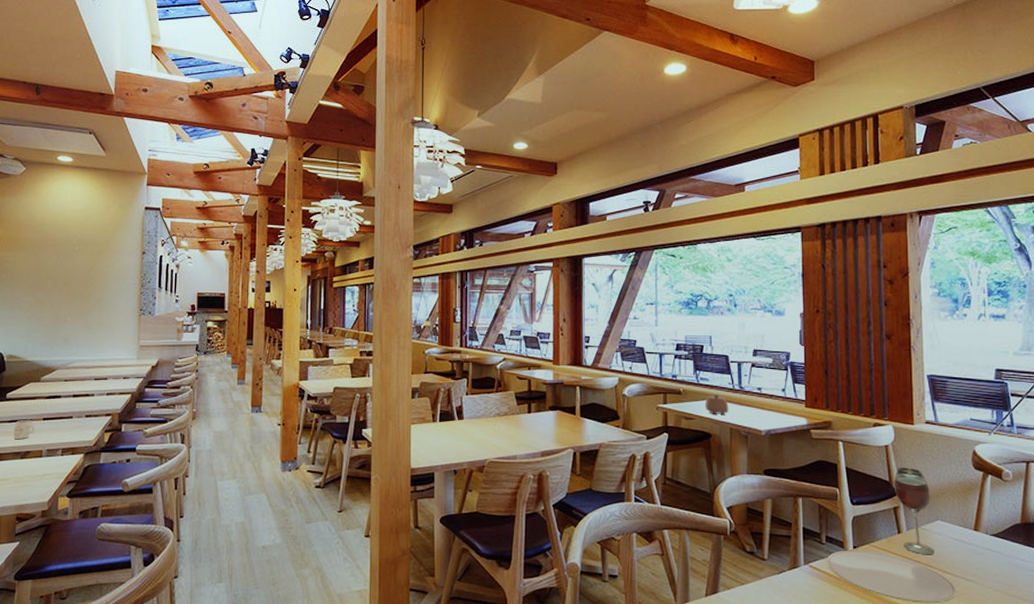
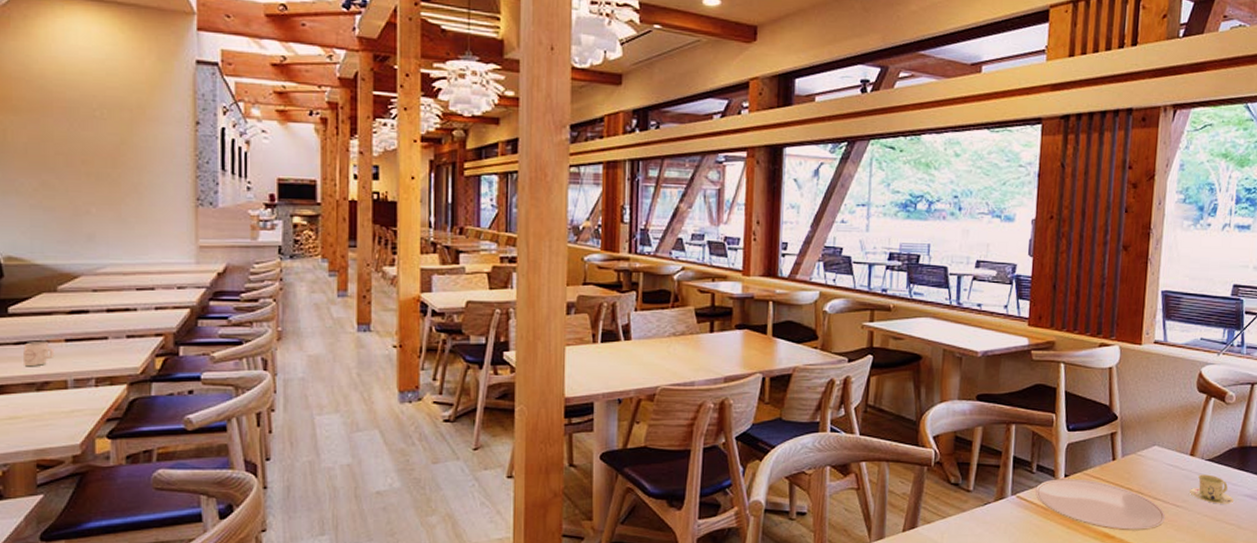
sugar bowl: present [705,394,729,416] -> none [917,311,944,335]
wineglass: present [893,467,934,554] -> none [1113,391,1151,481]
cup and saucer: none [977,549,1024,579] -> present [1189,474,1234,504]

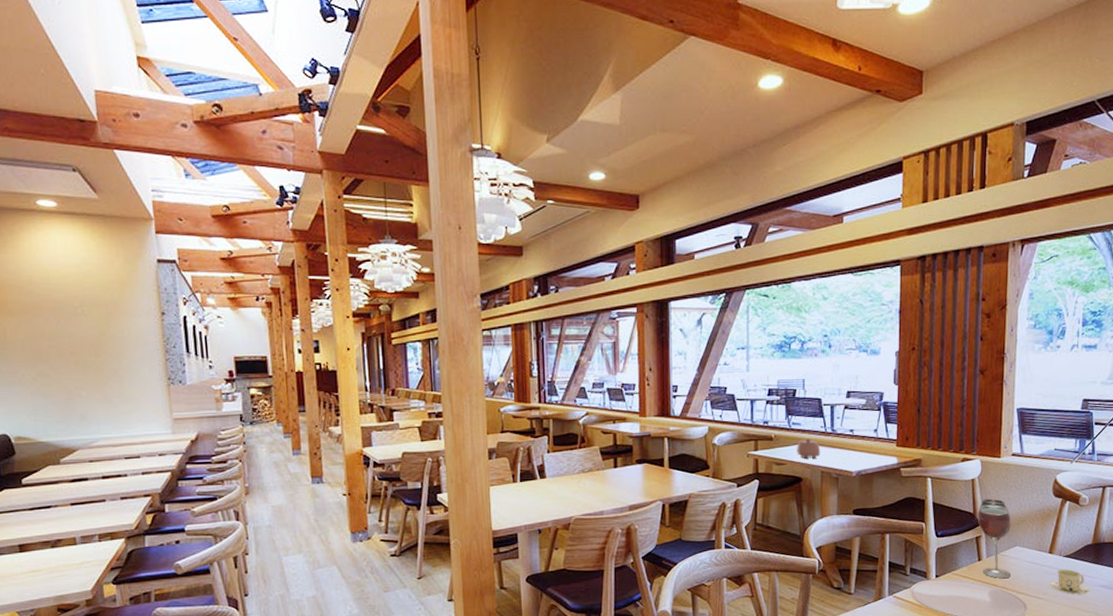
mug: present [23,340,55,367] -> none [37,505,64,528]
sugar bowl: none [917,311,944,335] -> present [797,438,821,459]
wineglass: none [1113,391,1151,481] -> present [977,499,1012,578]

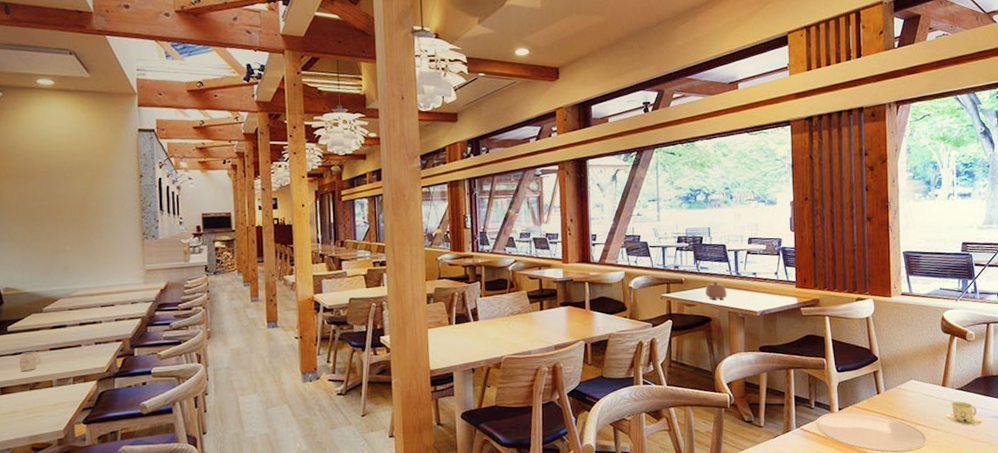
mug: none [37,505,64,528] -> present [19,350,43,372]
wineglass: present [977,499,1012,578] -> none [873,335,908,410]

